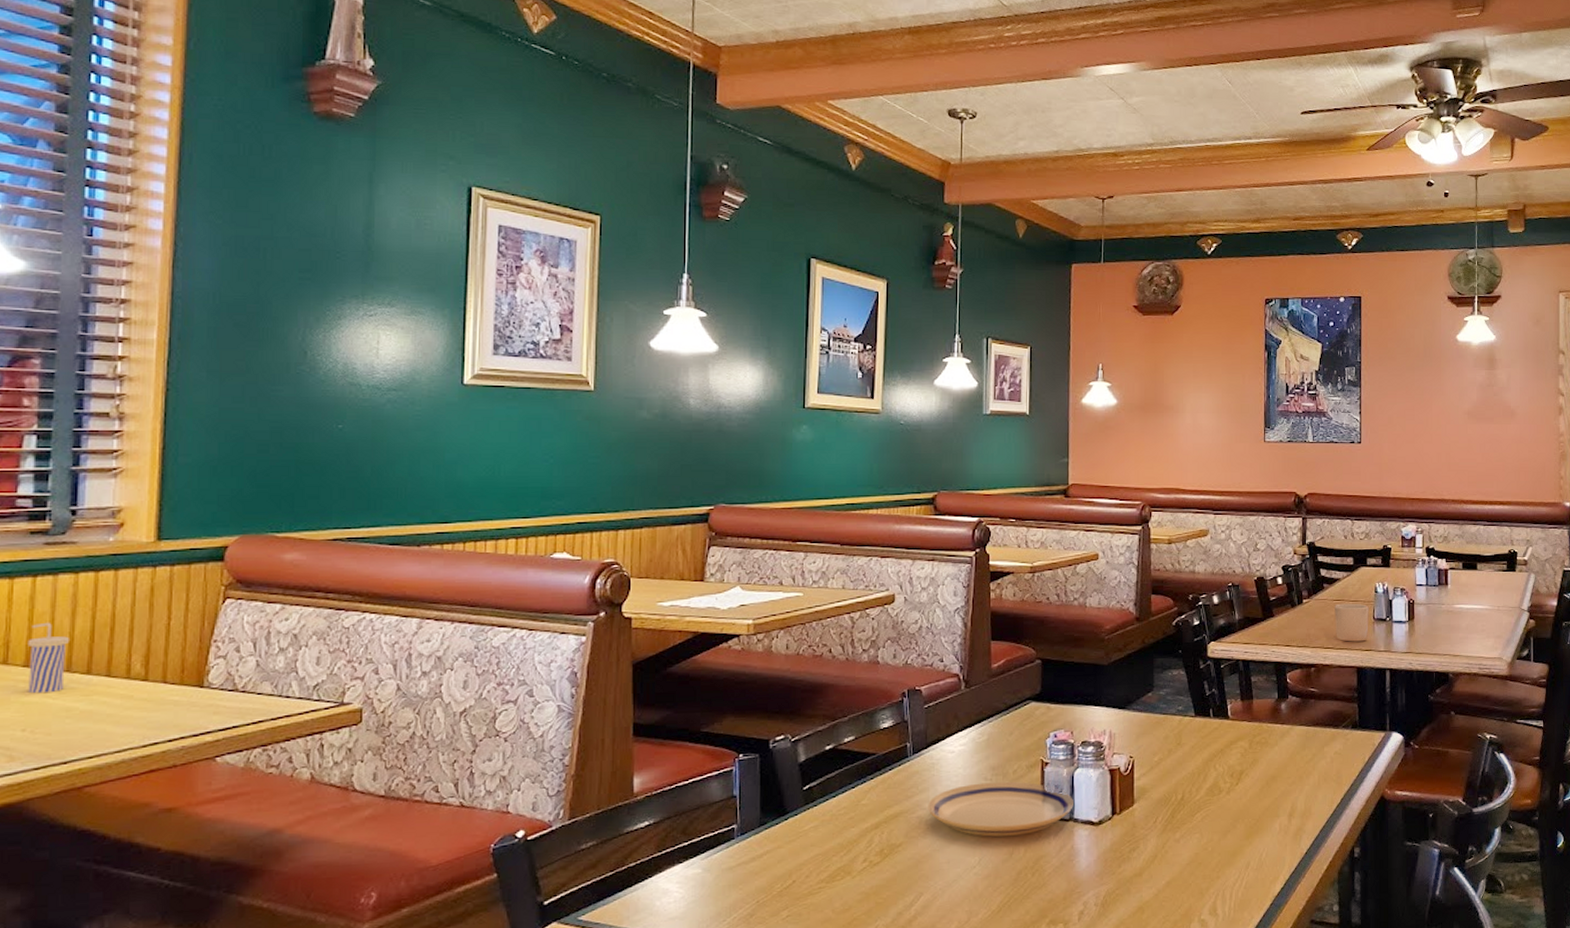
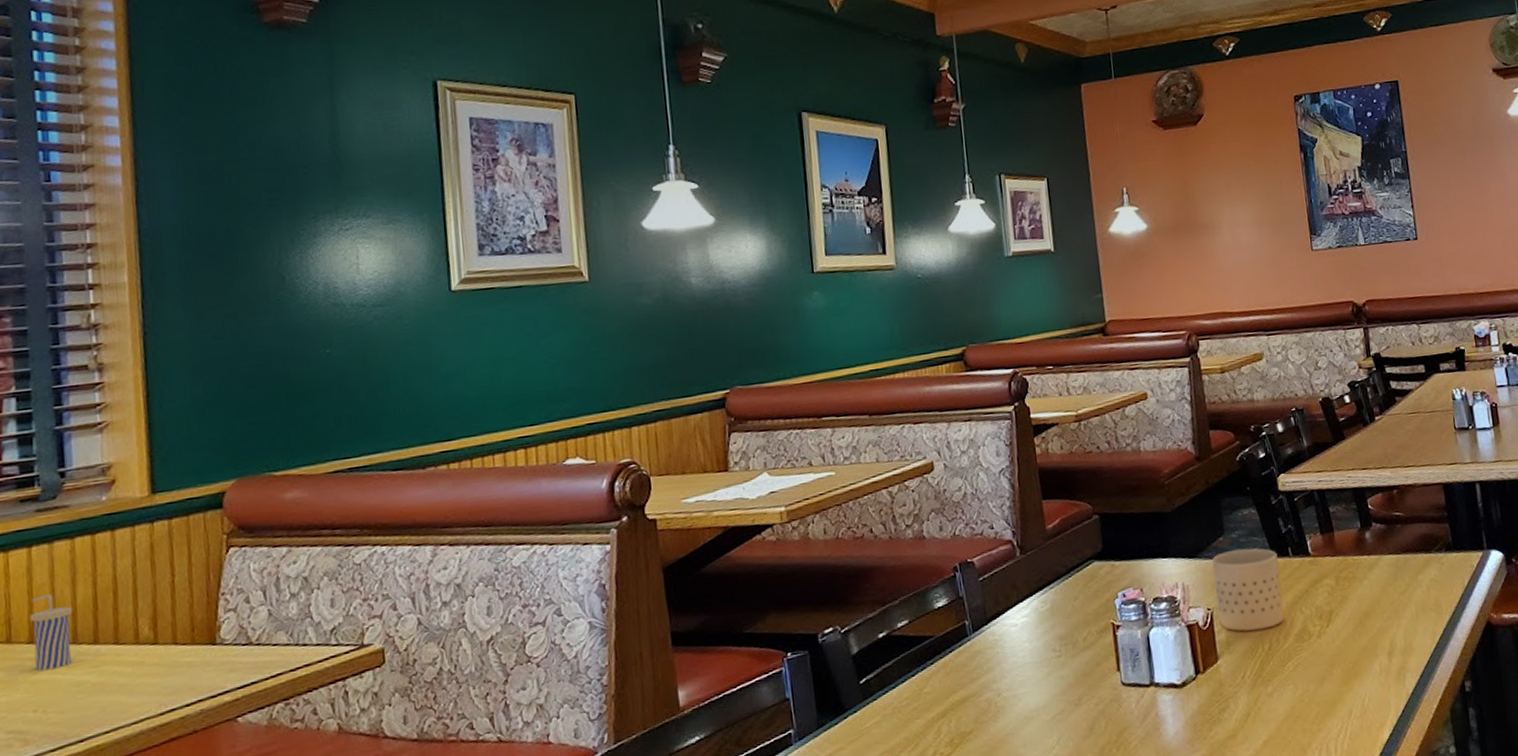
plate: present [928,781,1073,837] -> none [995,649,1153,714]
mug: none [1139,706,1199,781] -> present [1212,548,1285,632]
mug: present [1335,603,1369,642] -> none [1410,414,1451,457]

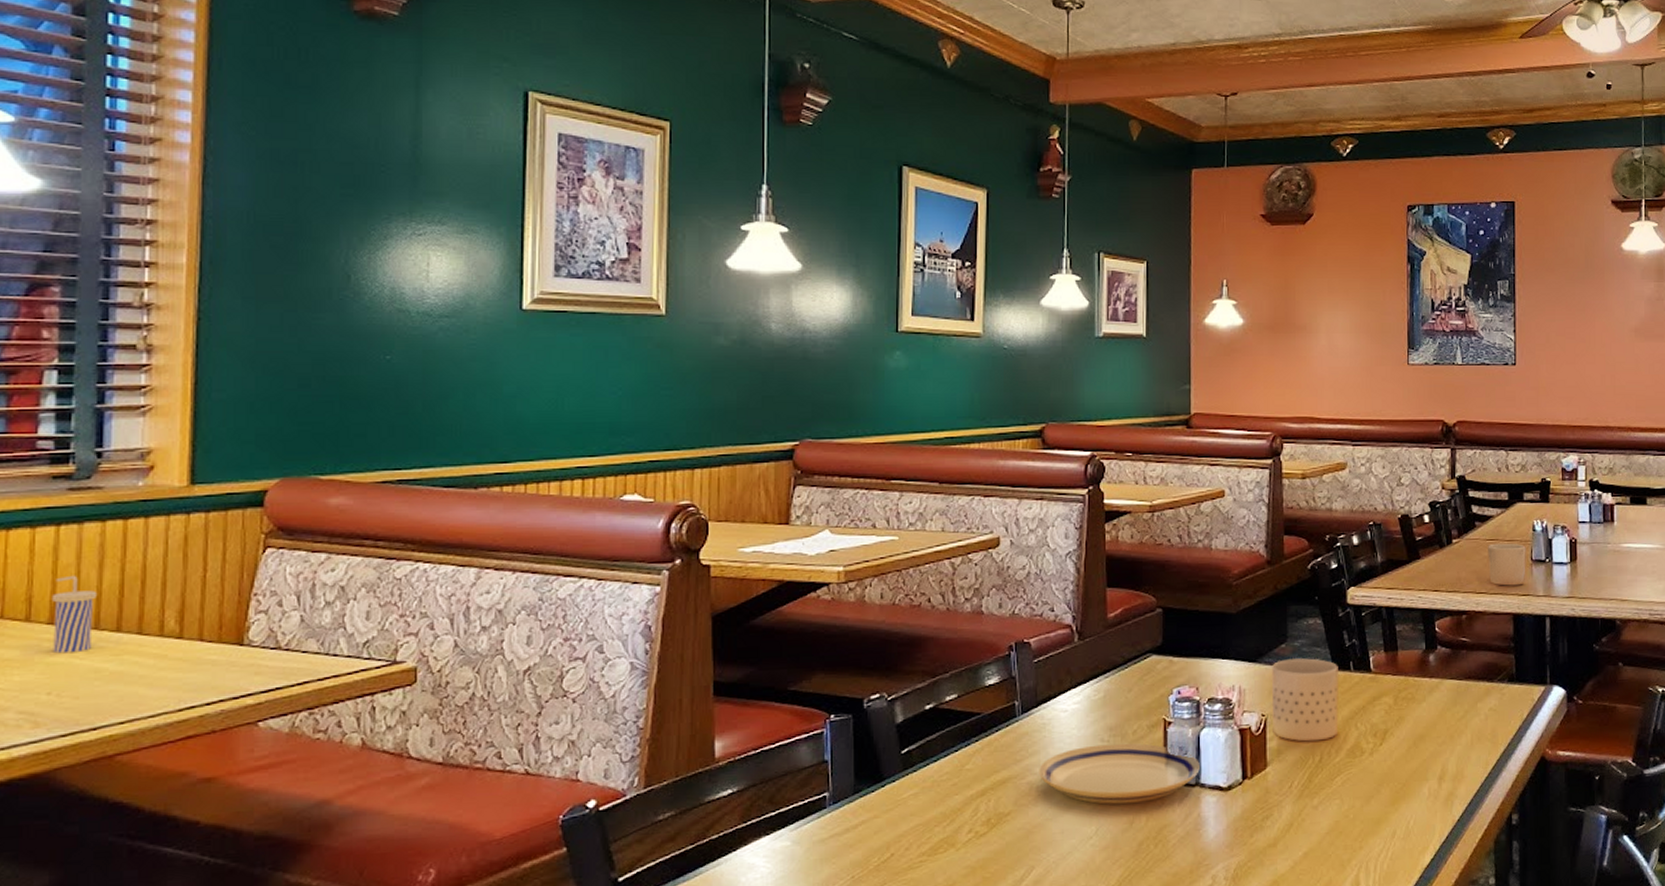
plate: none [995,649,1153,714] -> present [1039,743,1200,805]
mug: none [1410,414,1451,457] -> present [1488,543,1526,586]

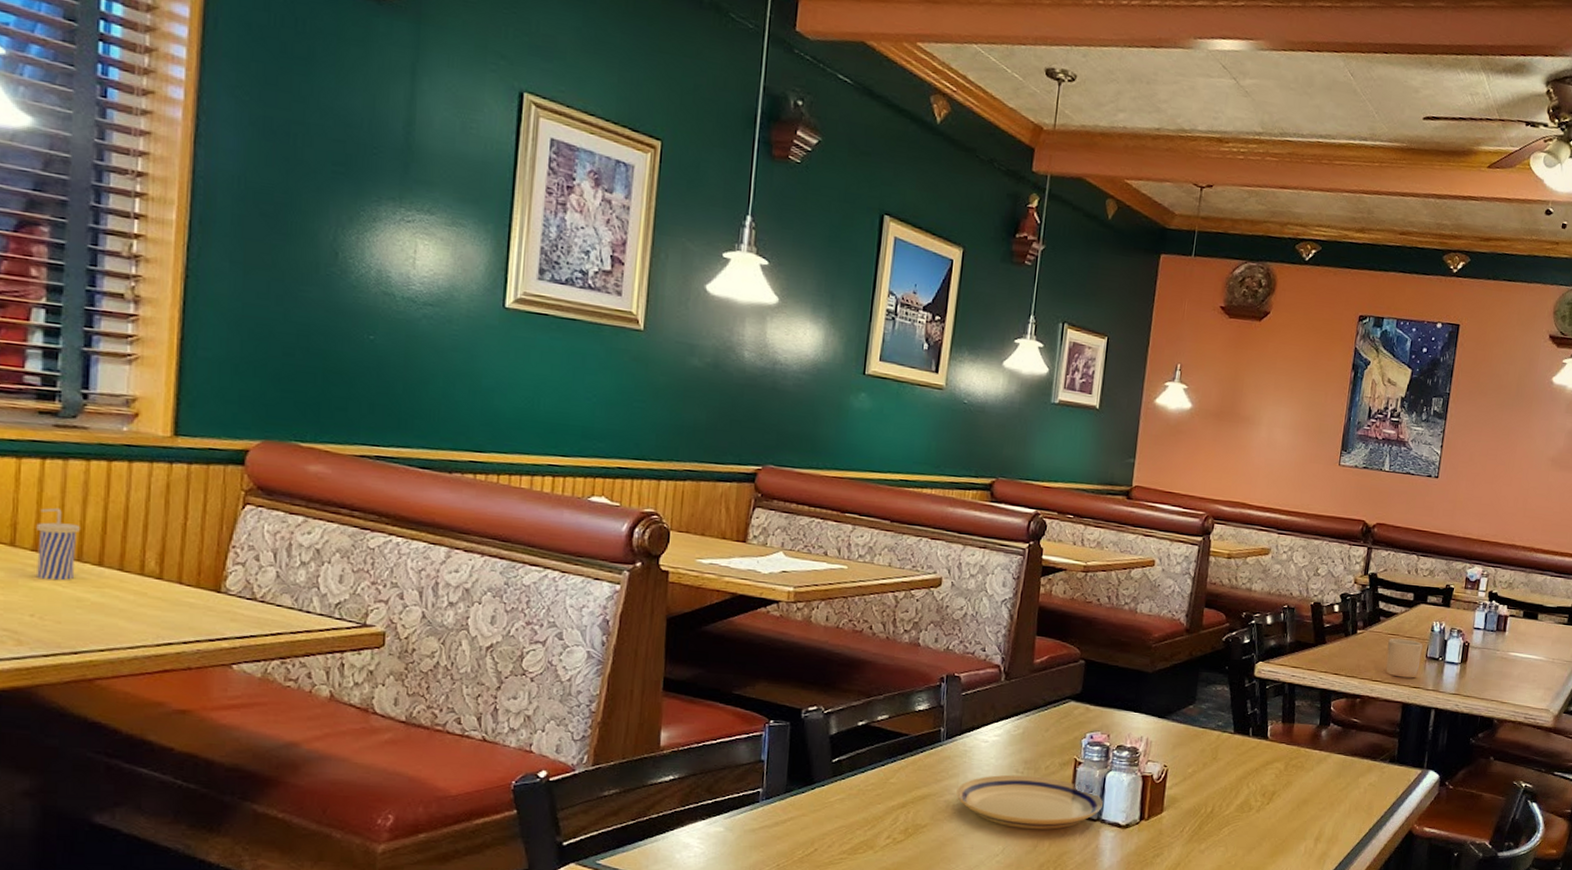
mug: present [1272,658,1339,742] -> none [1172,719,1239,795]

